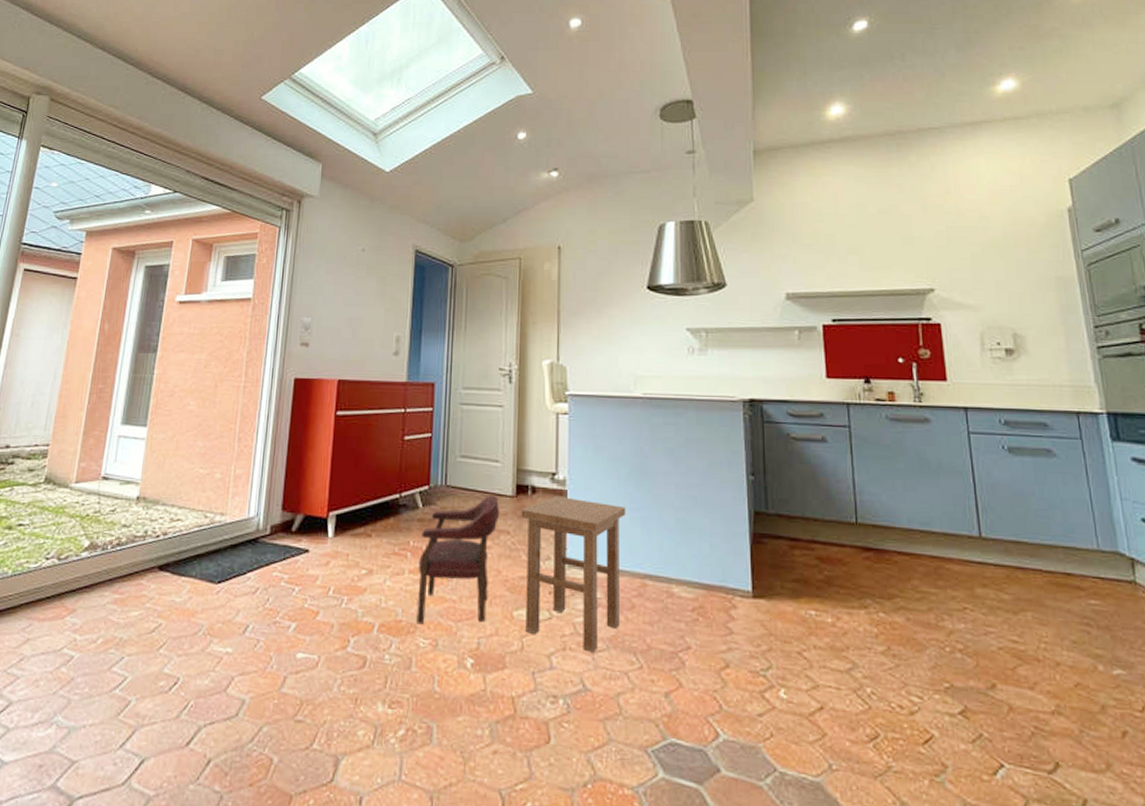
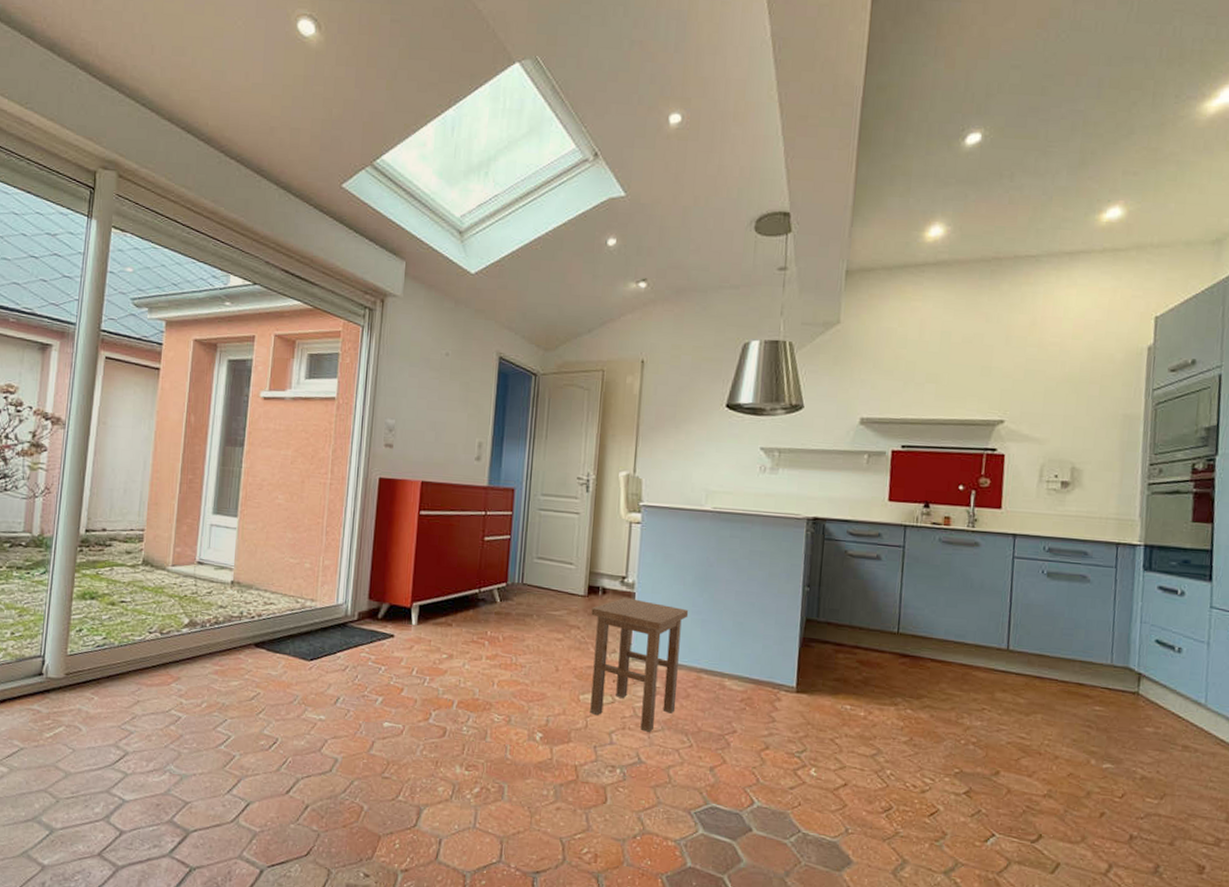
stool: present [416,495,500,625] -> none [492,594,572,703]

